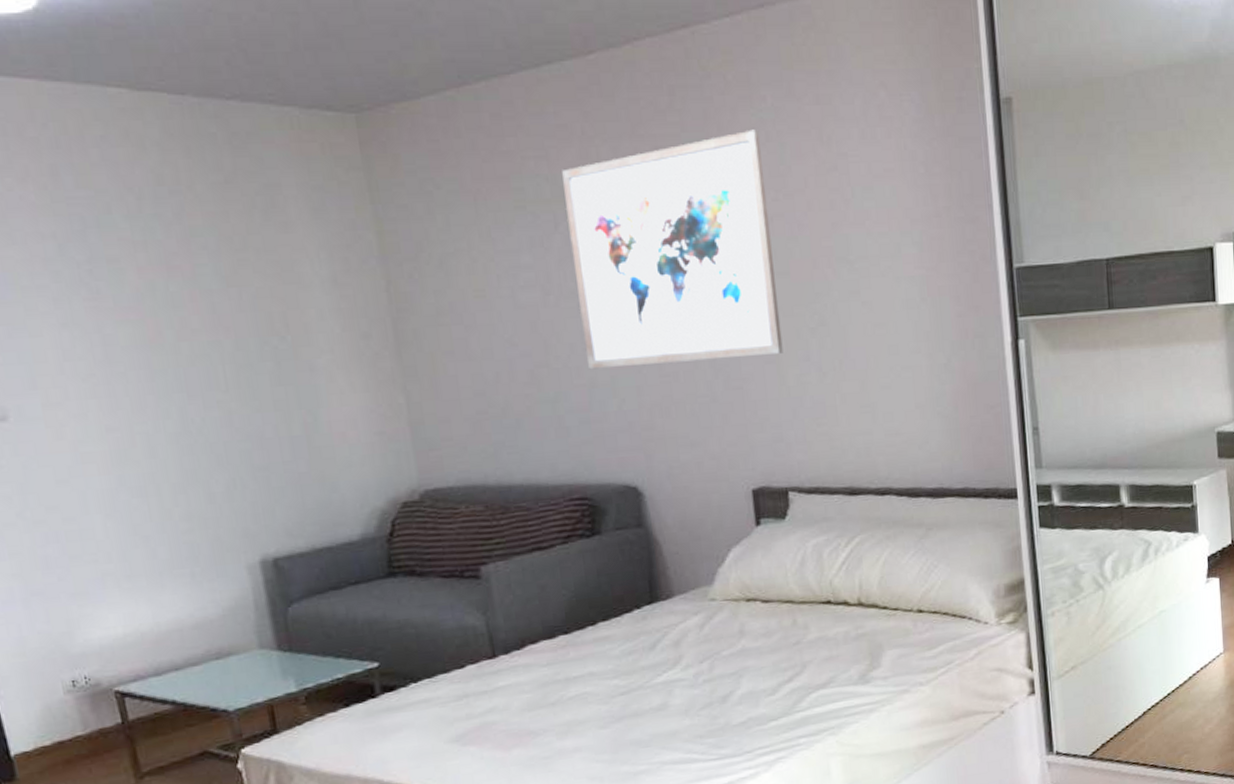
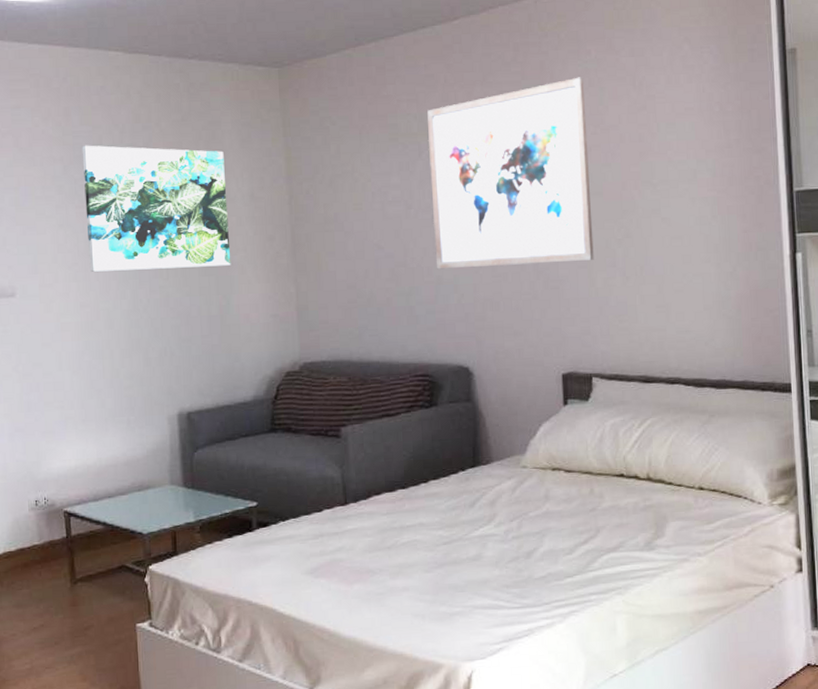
wall art: none [82,215,315,385] -> present [82,145,231,272]

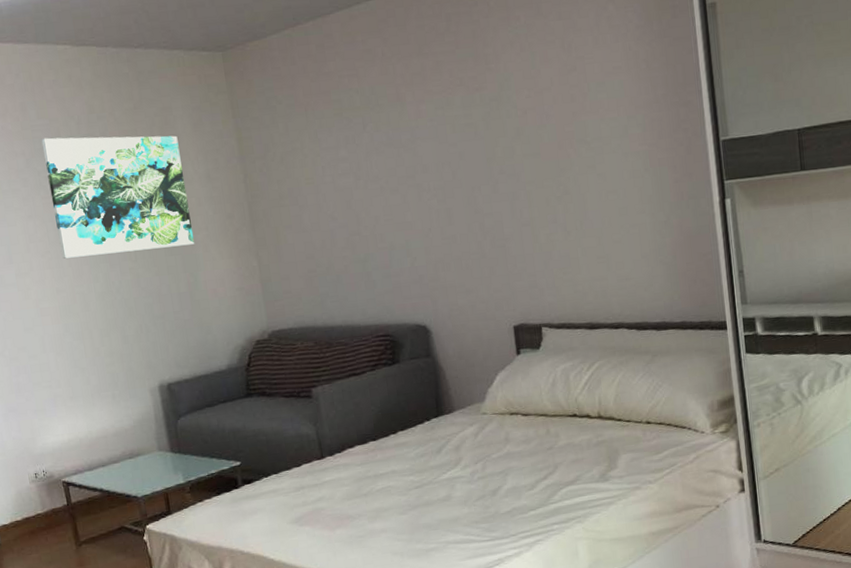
wall art: present [427,77,594,270] -> none [368,43,536,236]

